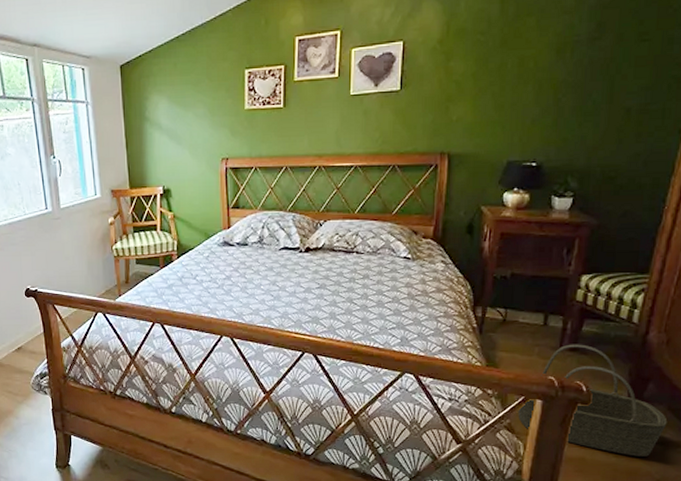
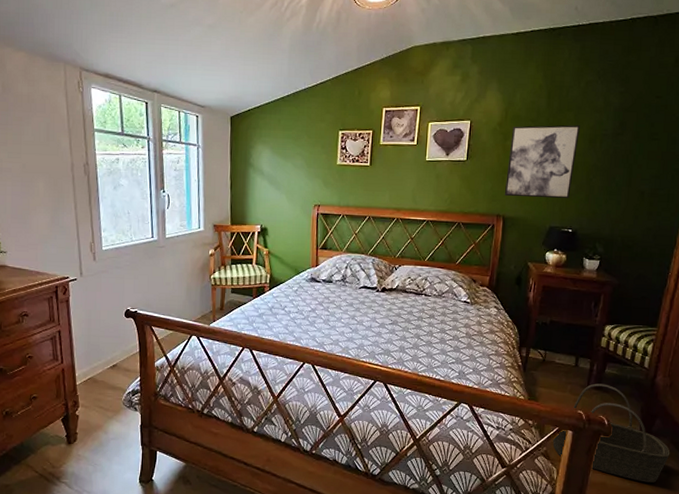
wall art: none [448,32,544,129] -> present [504,125,580,198]

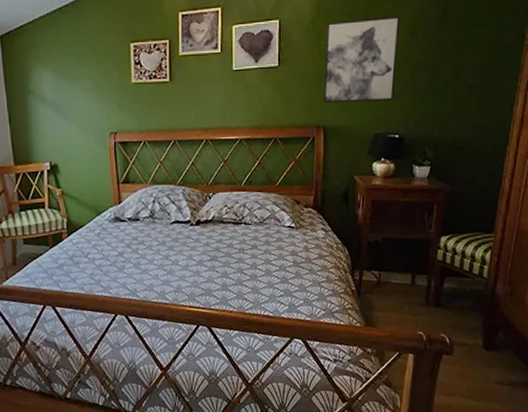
basket: present [552,383,670,483] -> none [393,300,515,399]

